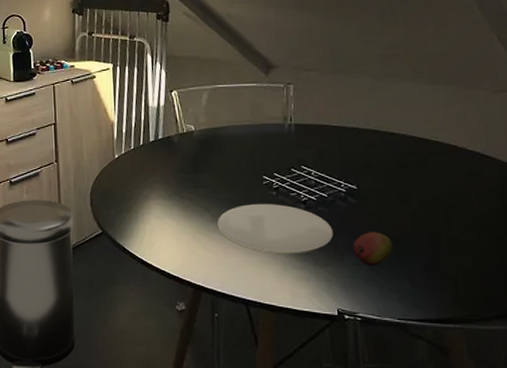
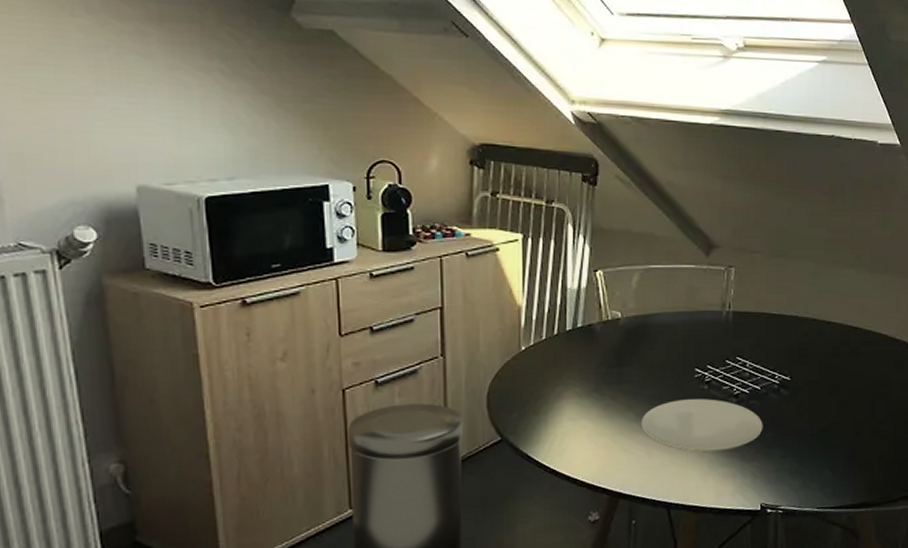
fruit: present [352,232,394,265] -> none [780,423,820,458]

